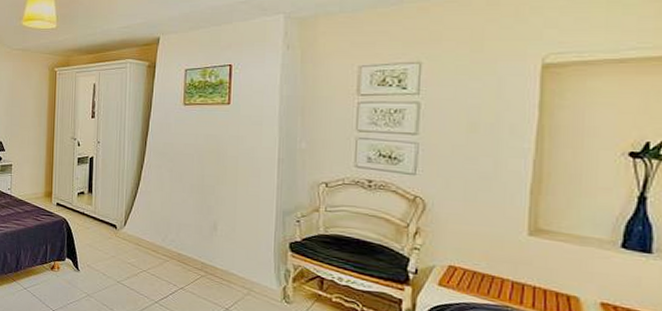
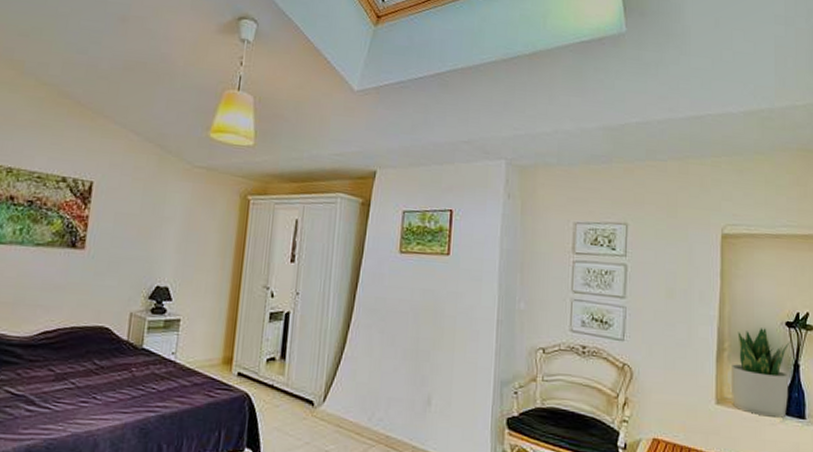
planter: none [548,159,636,252] -> present [730,328,792,419]

